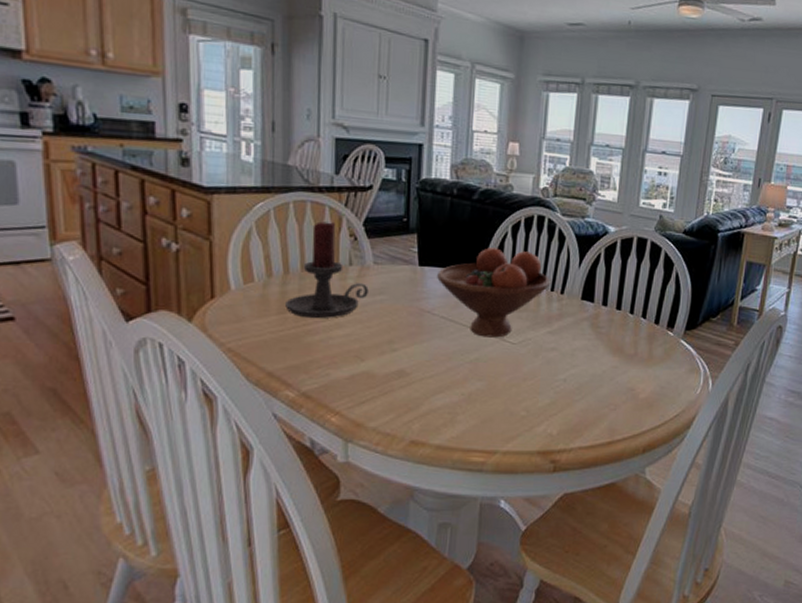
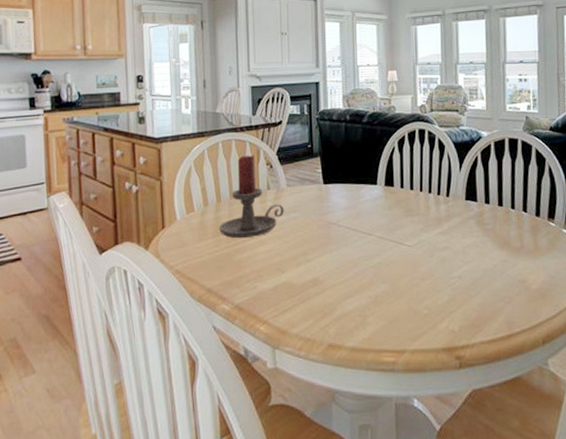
fruit bowl: present [437,247,551,338] -> none [339,162,437,243]

